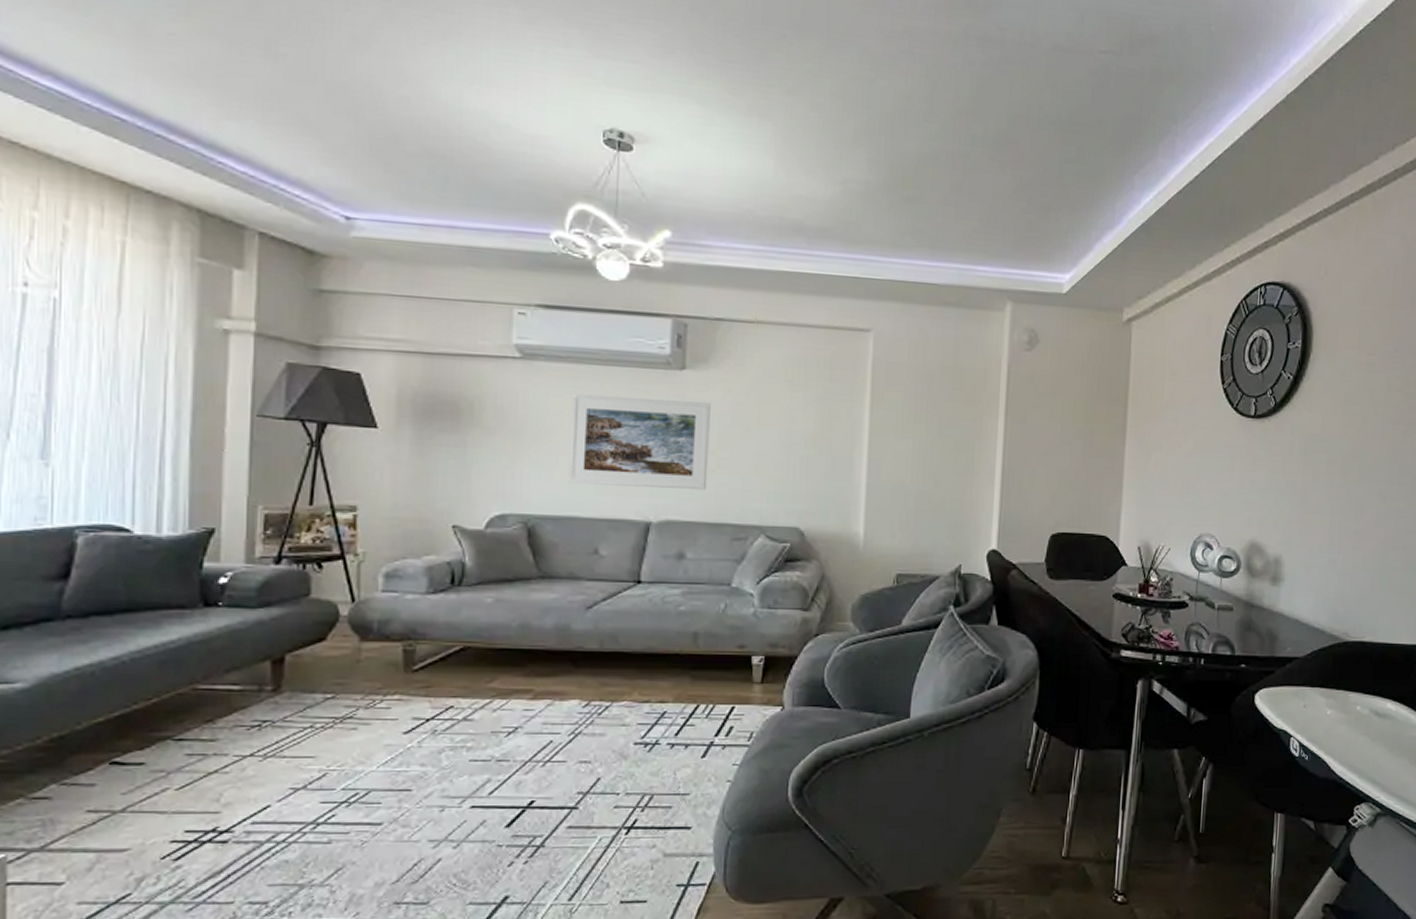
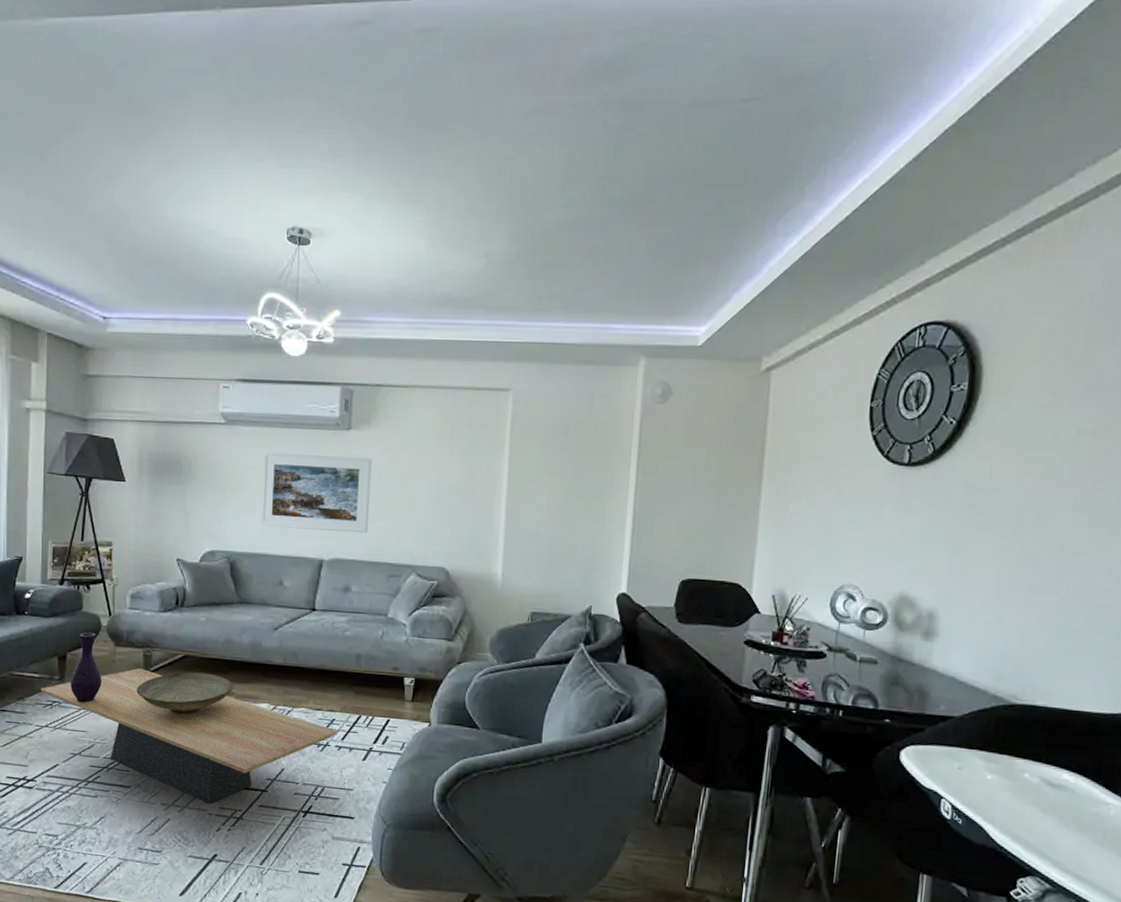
coffee table: none [241,668,671,834] -> present [40,668,339,805]
vase: none [290,625,339,719] -> present [70,632,101,703]
decorative bowl: none [392,667,532,722] -> present [136,672,234,714]

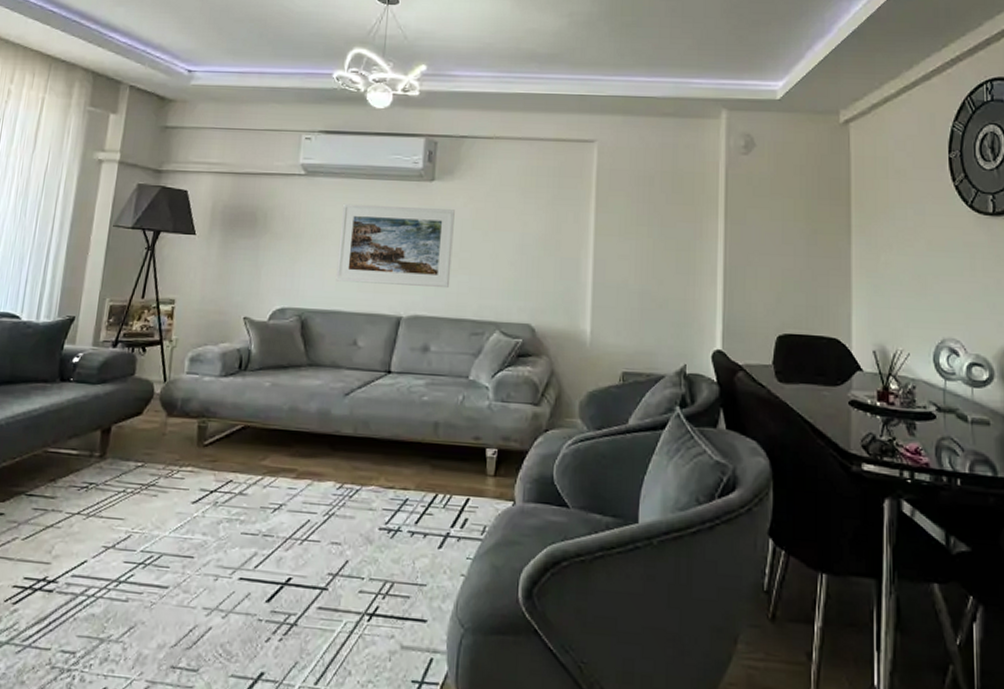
coffee table: present [40,668,339,805] -> none [76,442,412,608]
vase: present [70,632,101,703] -> none [111,401,148,484]
decorative bowl: present [136,672,234,714] -> none [186,445,297,496]

